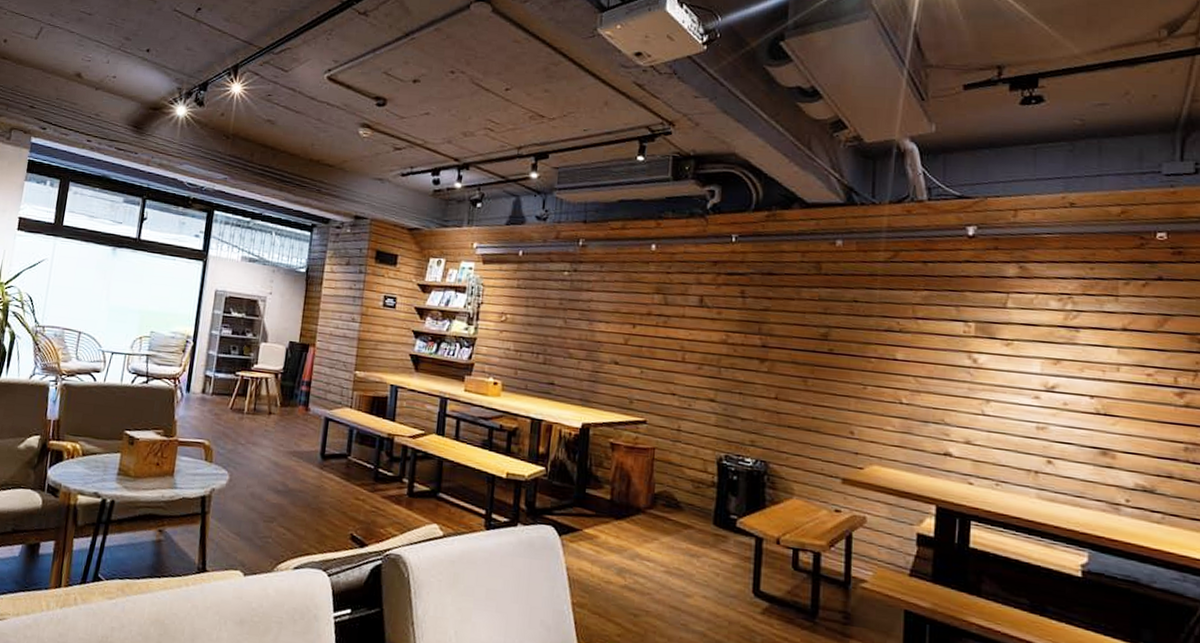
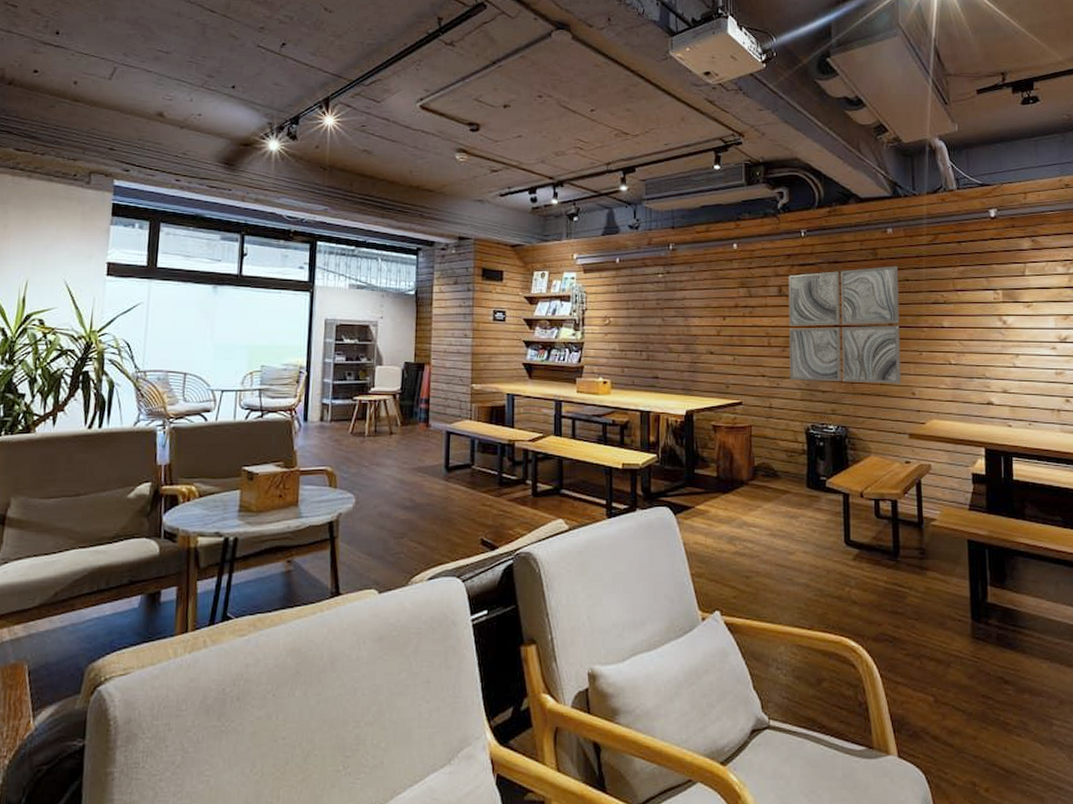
wall art: none [704,283,845,420] -> present [788,266,902,384]

